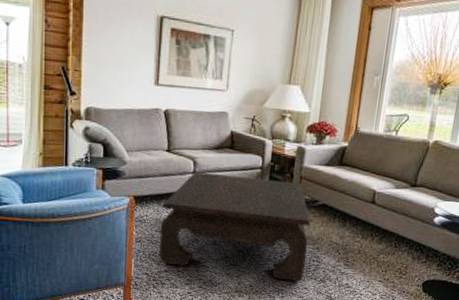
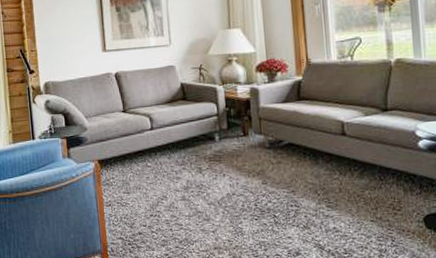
coffee table: present [159,171,310,281] -> none [125,124,284,231]

